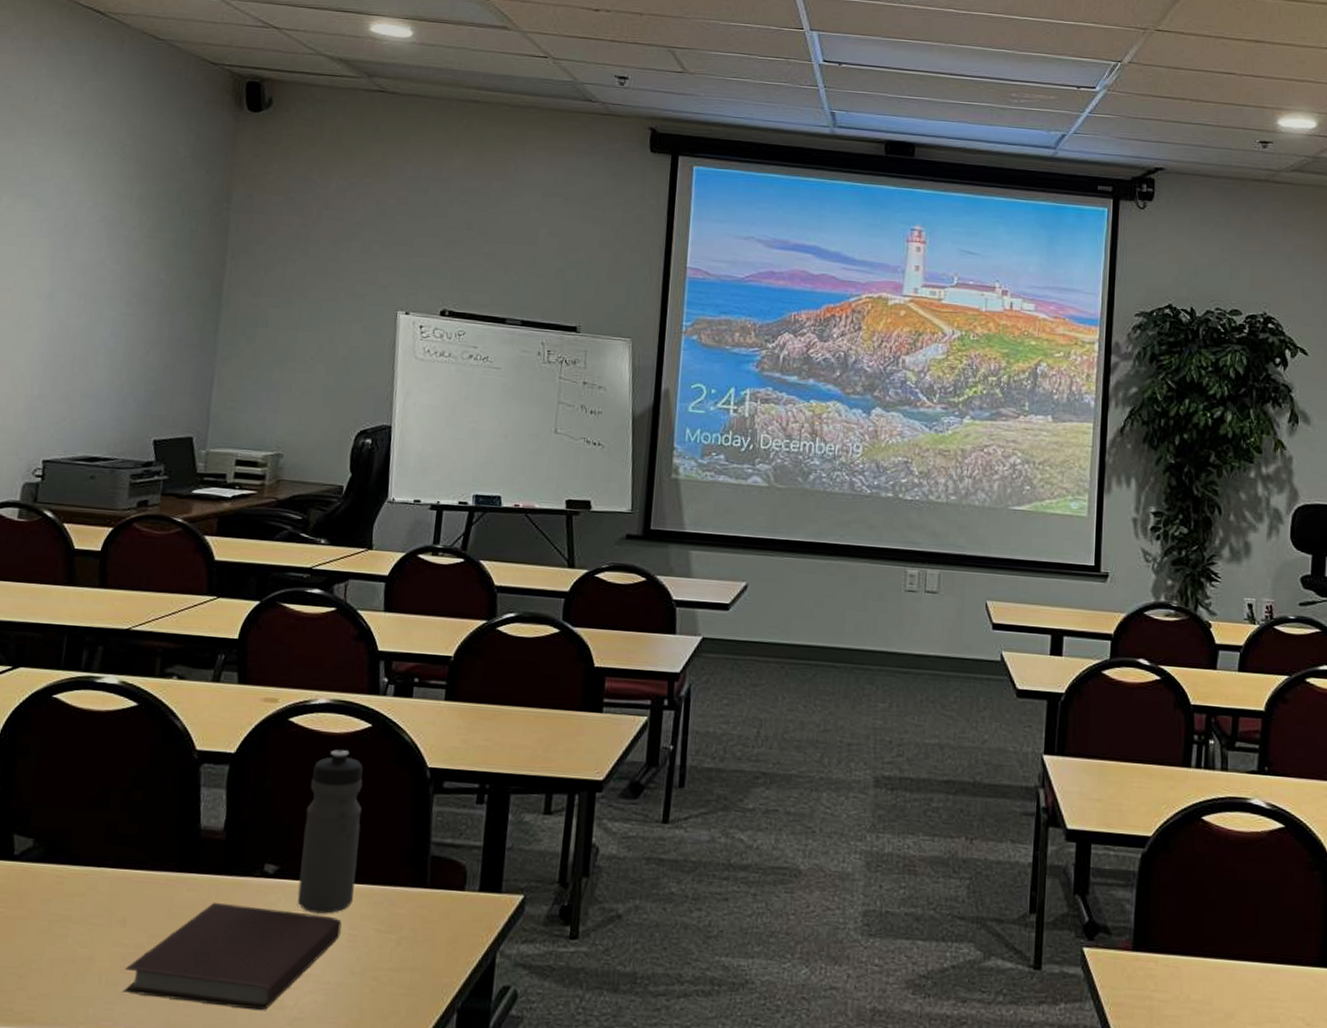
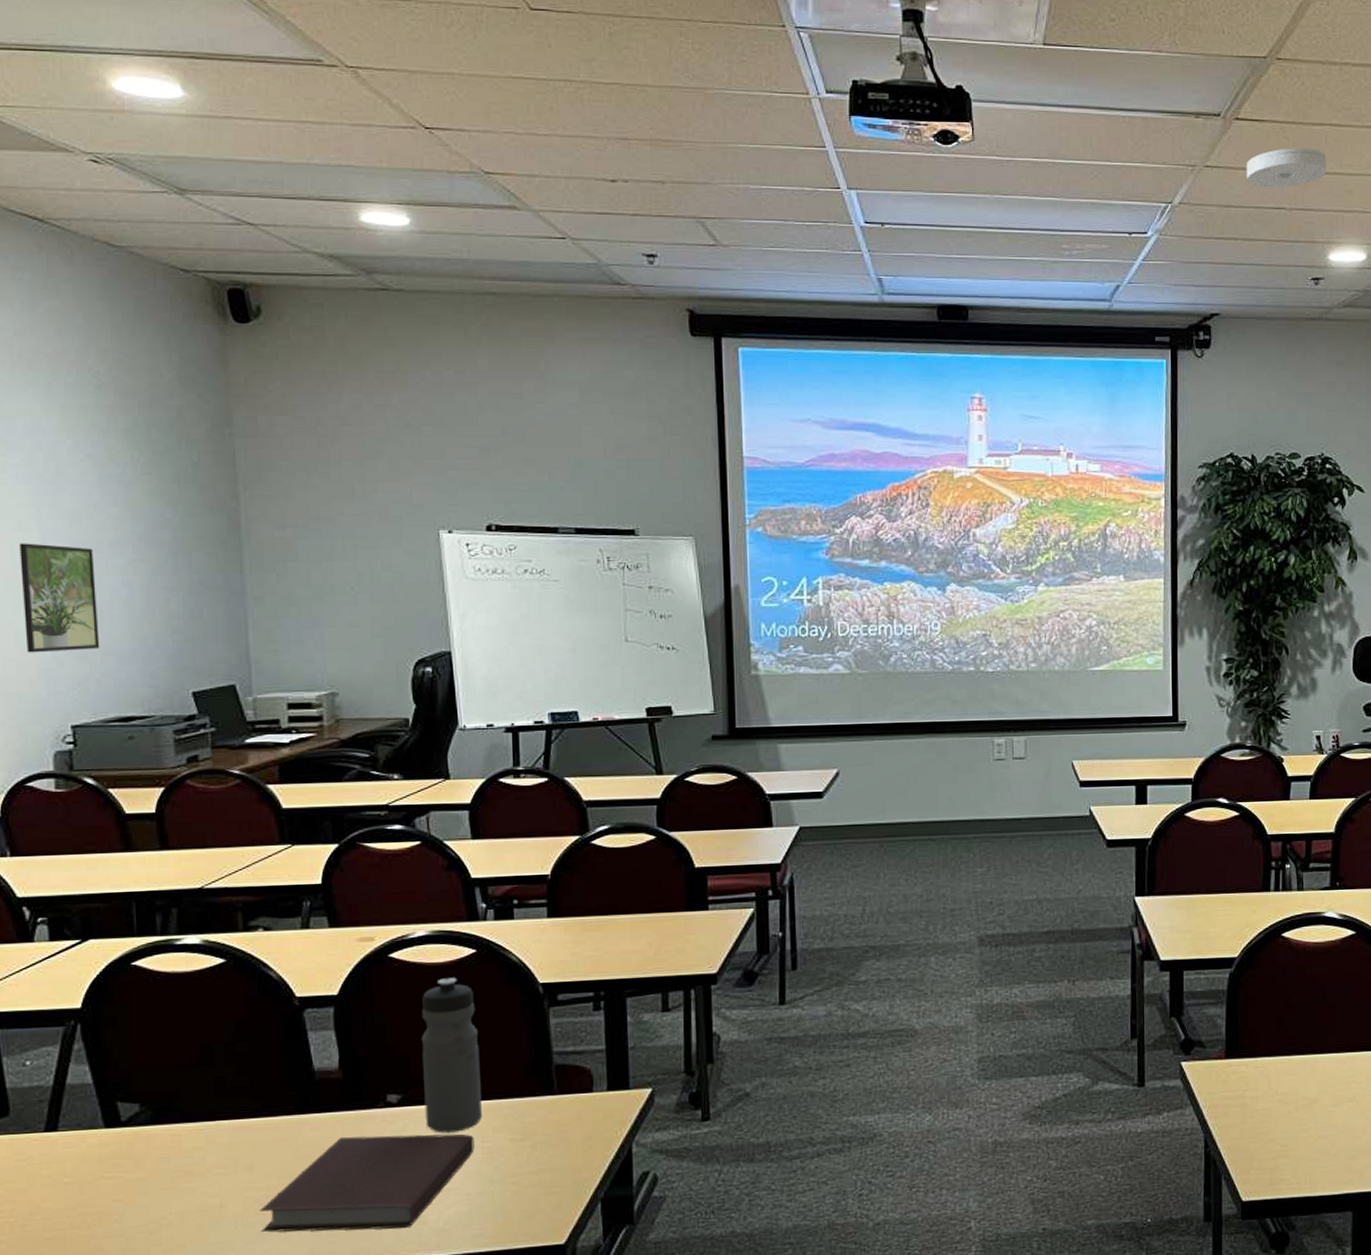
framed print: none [18,289,92,392] -> present [19,543,100,653]
smoke detector: none [1197,18,1279,55] -> present [1246,148,1327,188]

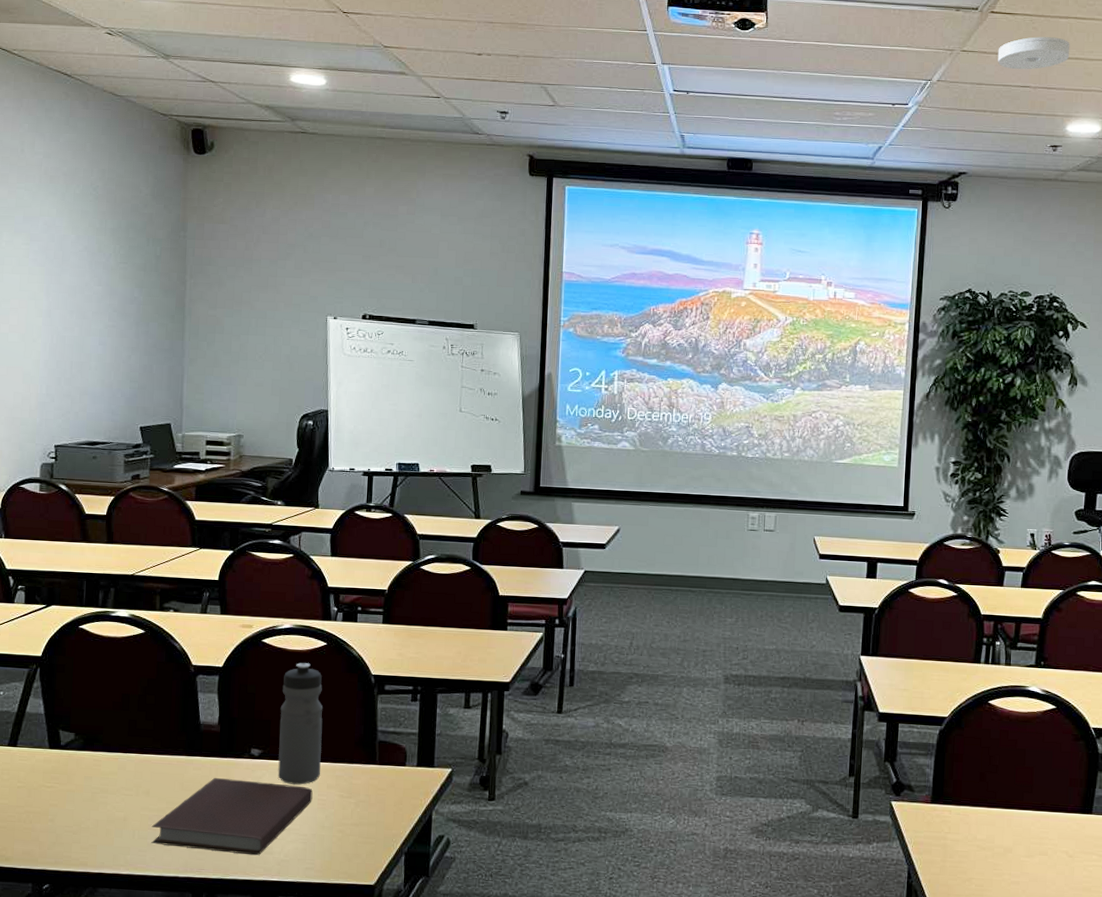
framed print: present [19,543,100,653] -> none [30,309,82,390]

